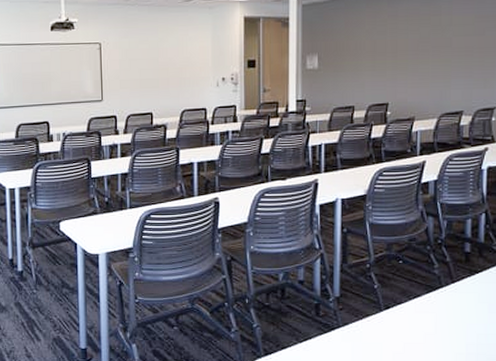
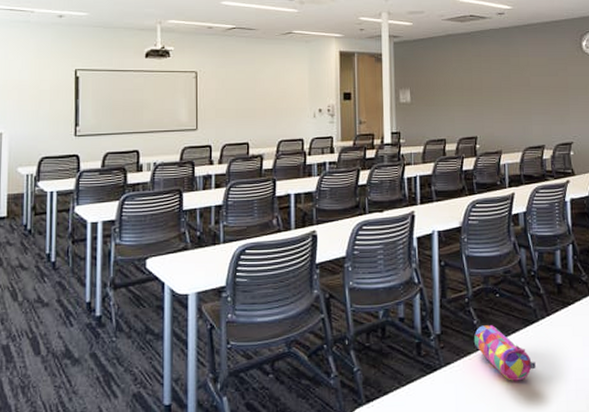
pencil case: none [373,290,436,343] -> present [473,325,536,381]

